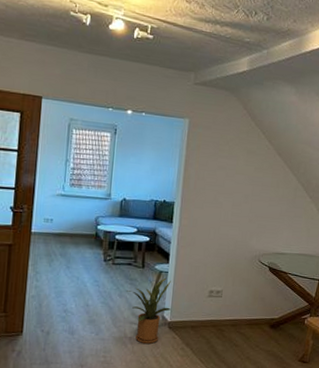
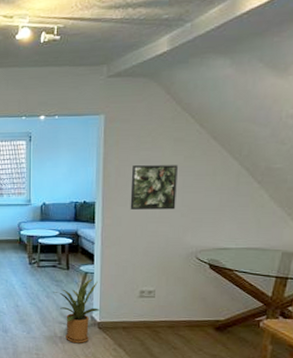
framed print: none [205,171,249,215] -> present [130,165,178,210]

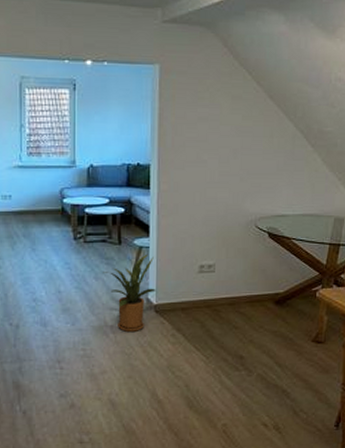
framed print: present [130,165,178,210] -> none [188,124,236,174]

